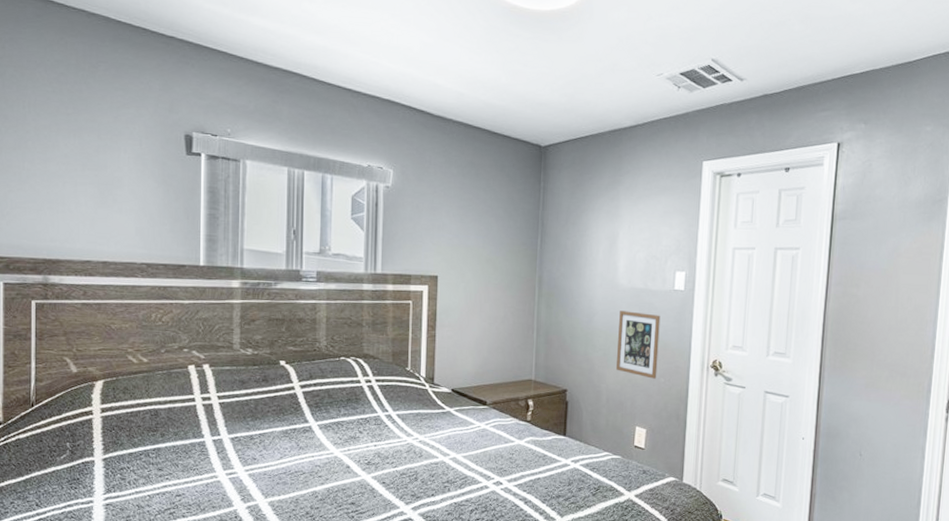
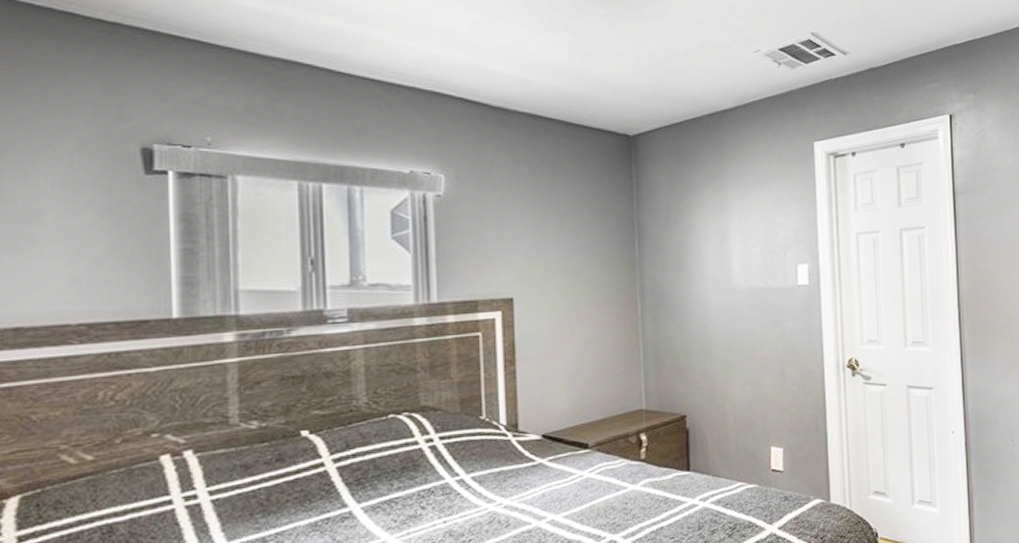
picture frame: present [616,310,661,379] -> none [739,314,789,389]

